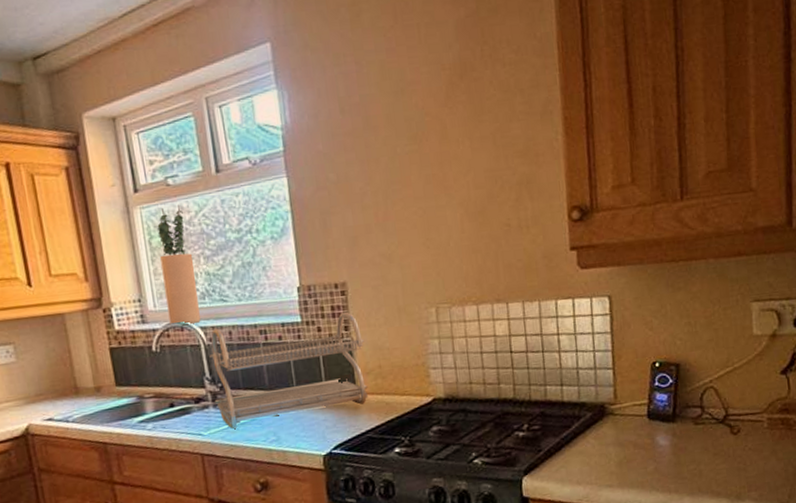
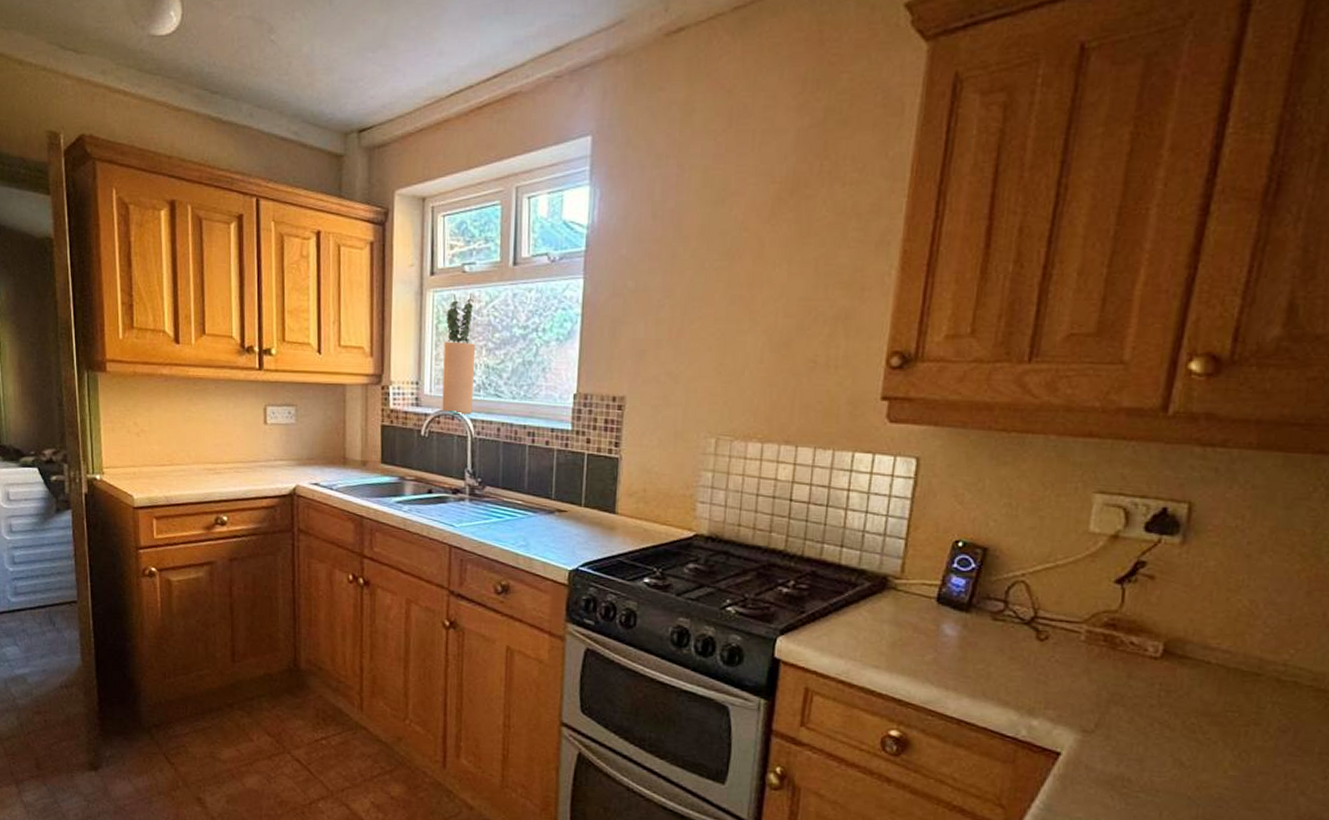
dish rack: present [209,311,368,429] -> none [471,423,634,526]

